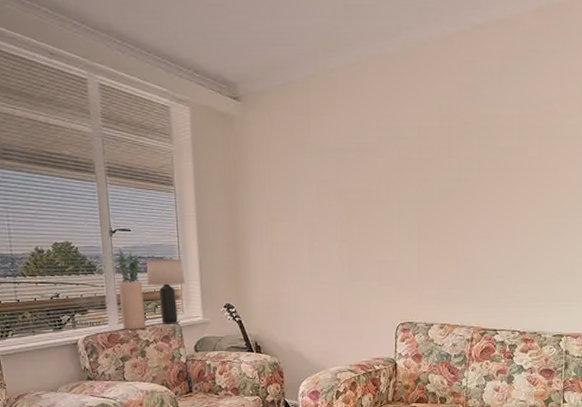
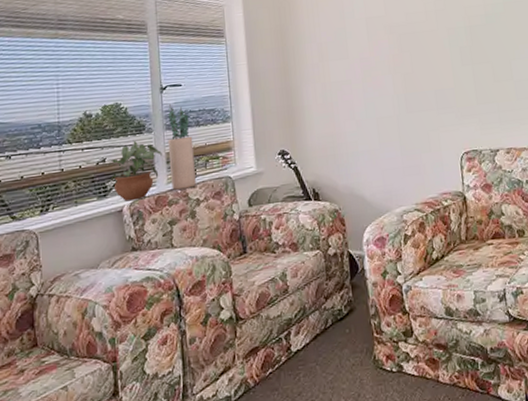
potted plant: none [63,279,114,336] -> present [109,140,163,202]
table lamp: present [146,259,185,324] -> none [196,109,238,180]

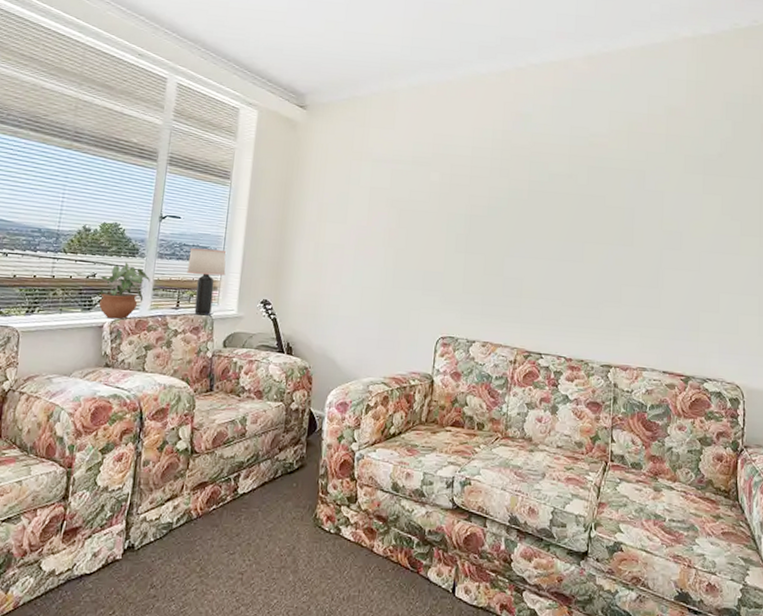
vase: present [167,104,196,190] -> none [153,234,182,318]
table lamp: none [196,109,238,180] -> present [187,248,227,316]

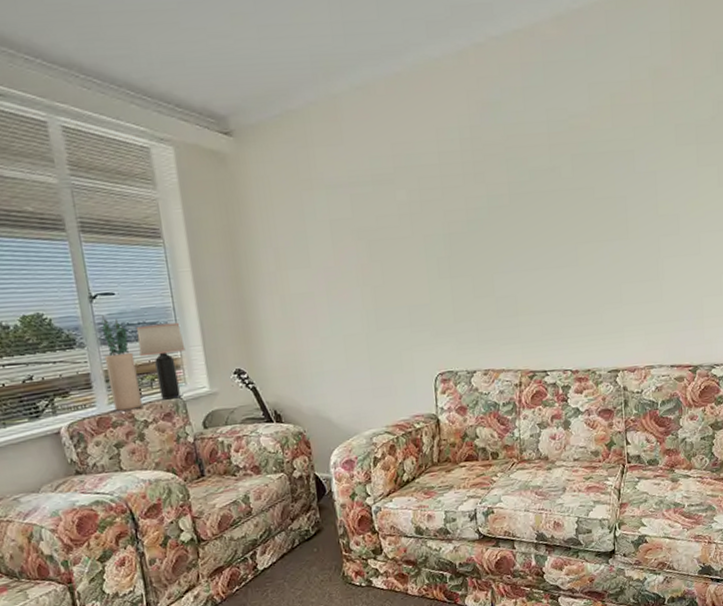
potted plant: present [96,261,151,319] -> none [38,356,101,423]
vase: none [153,234,182,318] -> present [101,316,142,411]

